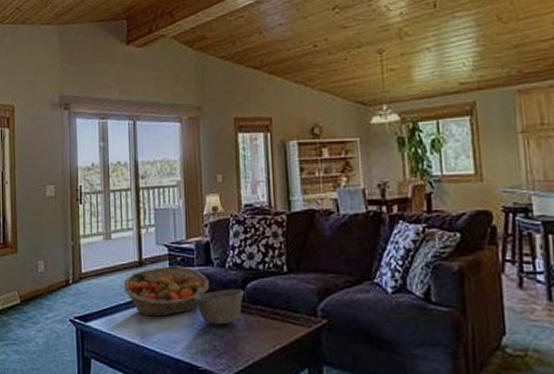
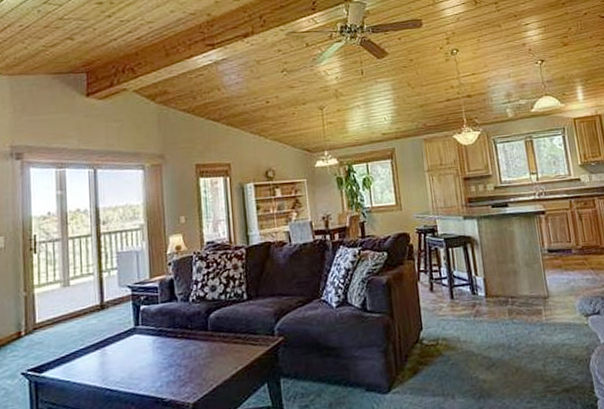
fruit basket: present [124,266,209,317] -> none [84,304,174,358]
bowl: present [194,289,245,325] -> none [159,319,208,357]

